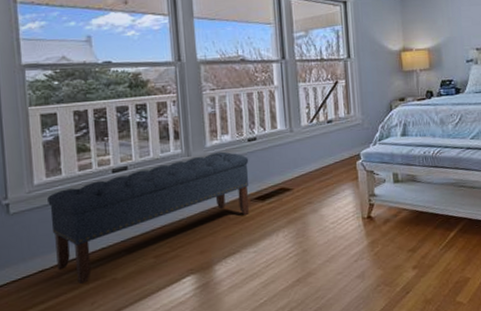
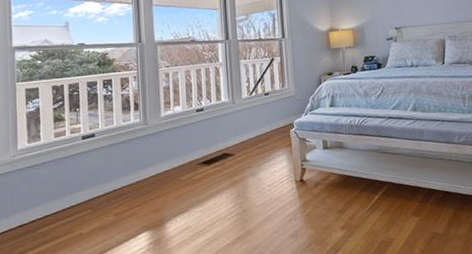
bench: present [47,151,249,285] -> none [28,121,197,239]

